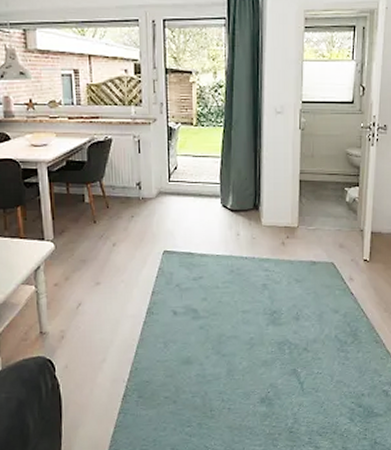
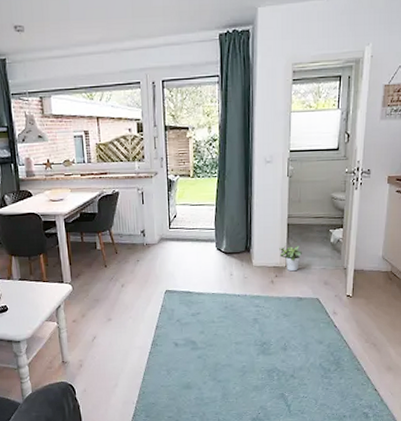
potted plant: none [291,203,317,233] -> present [279,245,303,272]

